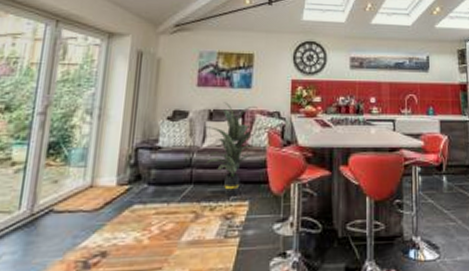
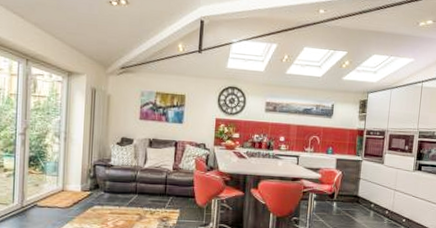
indoor plant: present [204,102,258,197] -> none [145,133,188,205]

